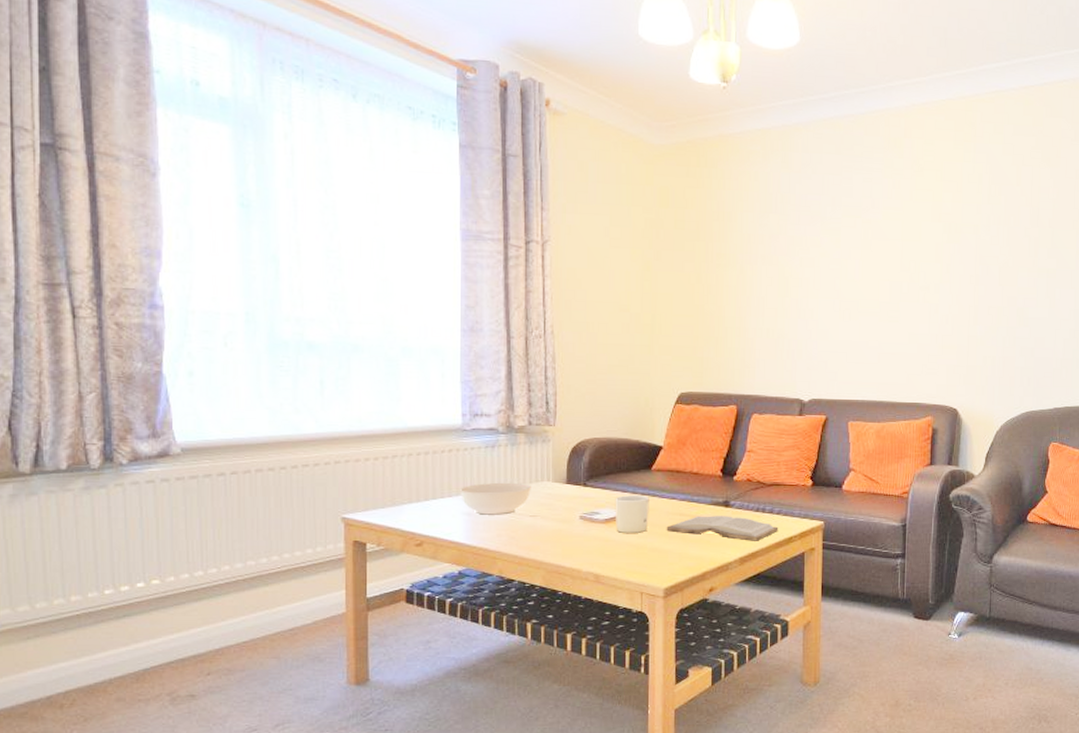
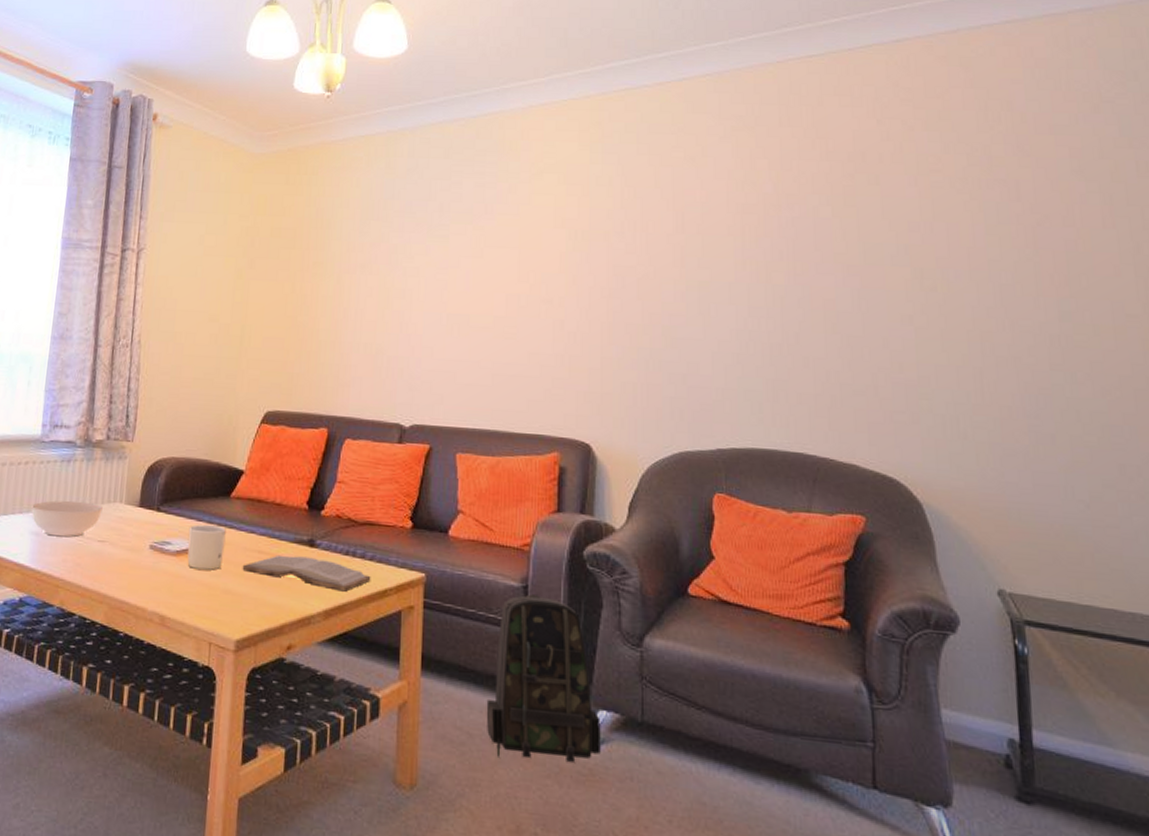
backpack: none [873,531,959,654] -> present [486,594,601,762]

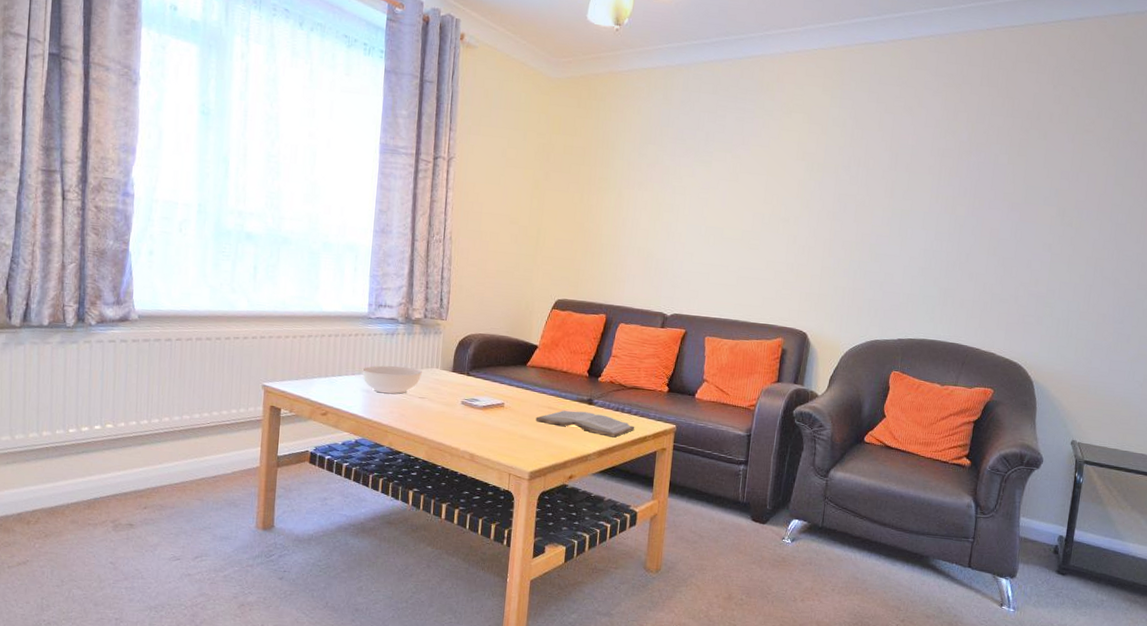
mug: present [187,524,226,571] -> none [492,386,523,421]
backpack: present [486,594,601,762] -> none [713,440,794,553]

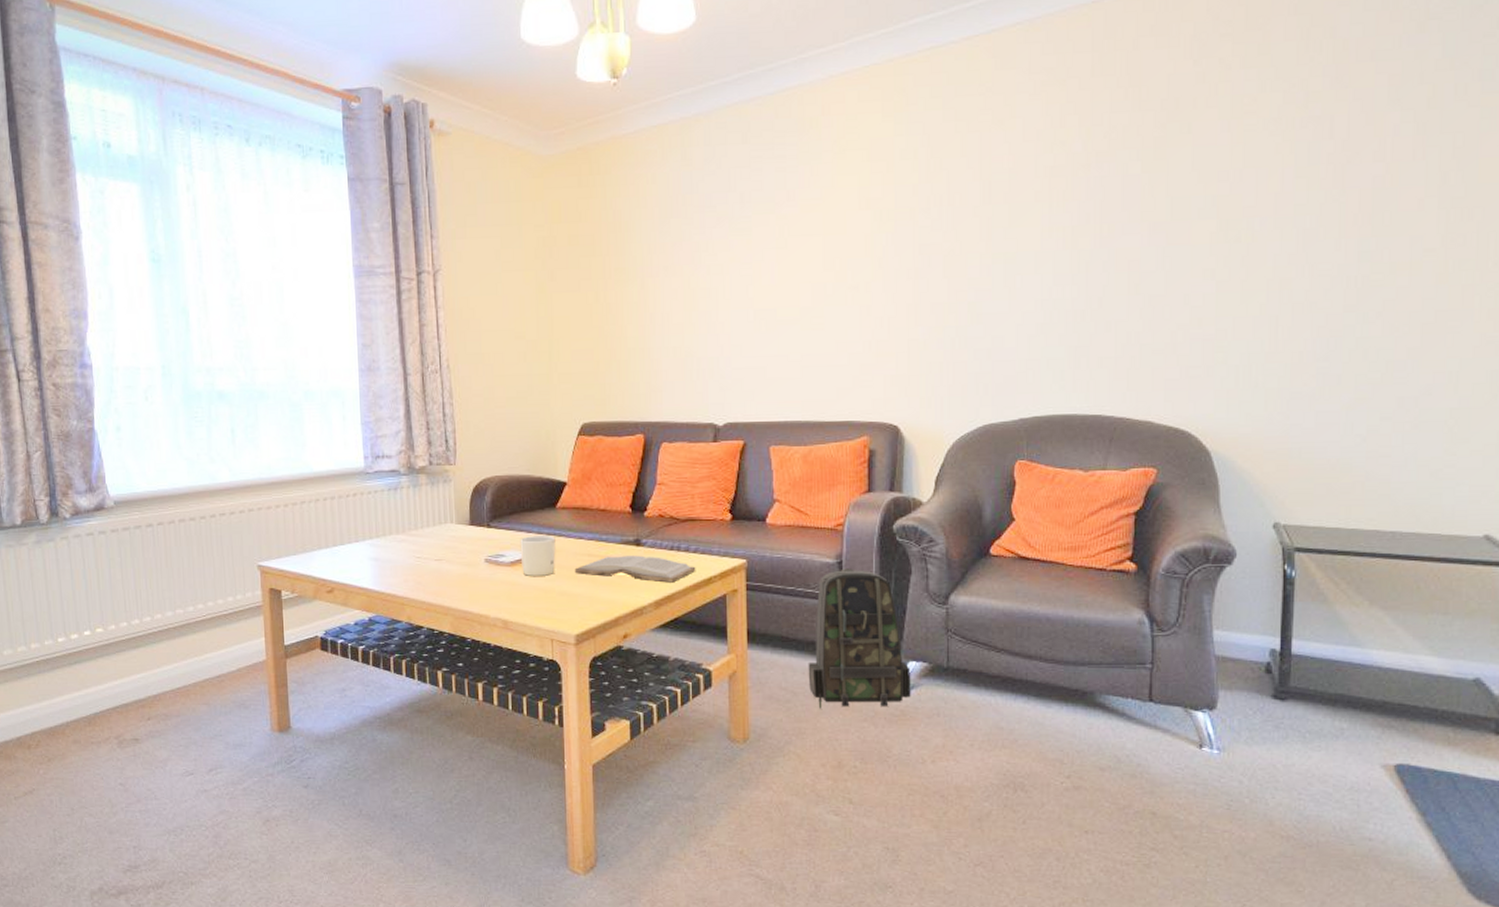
bowl: present [361,365,422,395] -> none [365,525,435,560]
mug: none [492,386,523,421] -> present [520,536,556,577]
backpack: none [713,440,794,553] -> present [808,568,911,709]

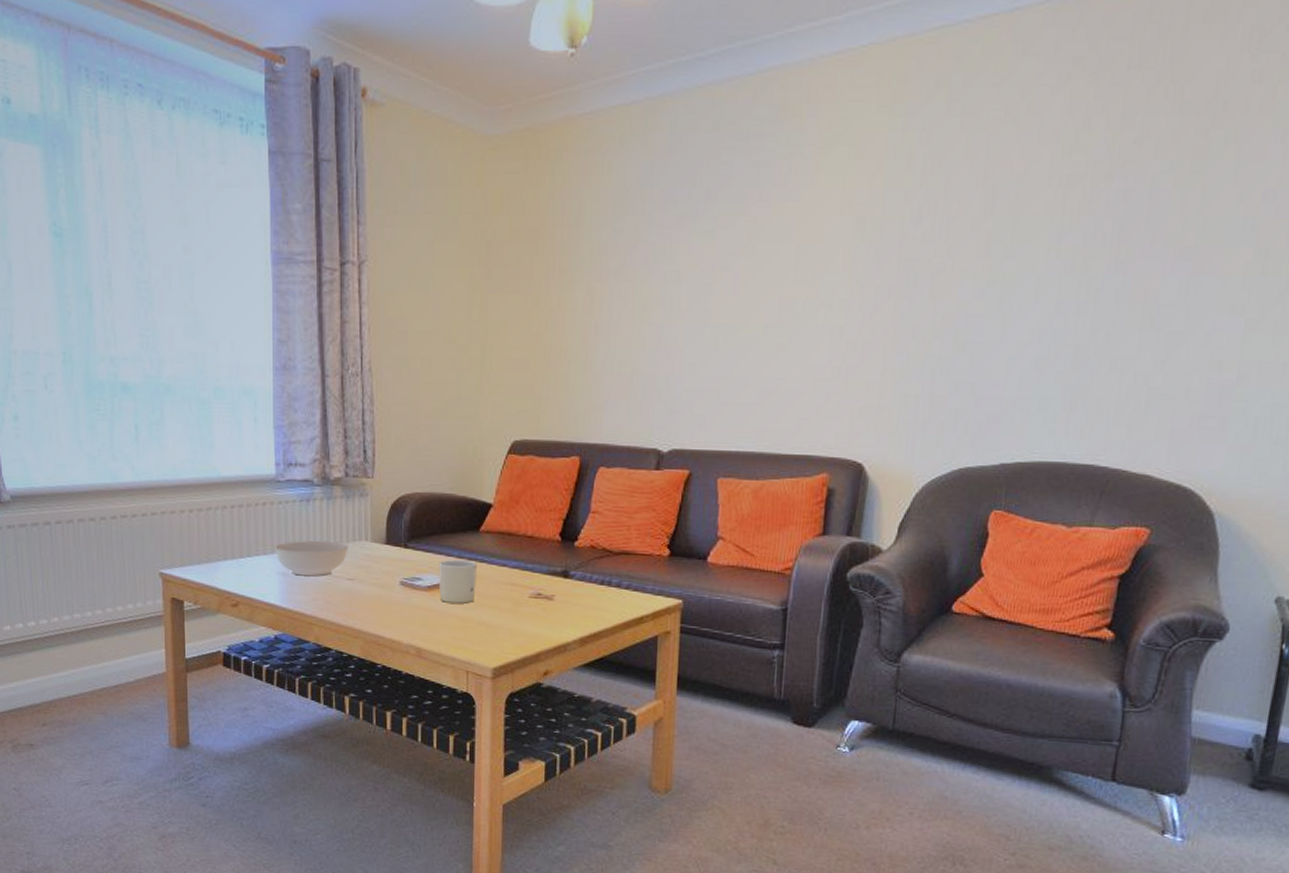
bowl: none [365,525,435,560] -> present [274,540,348,577]
book: present [574,555,696,583] -> none [495,586,627,620]
backpack: present [808,568,911,709] -> none [740,616,852,766]

